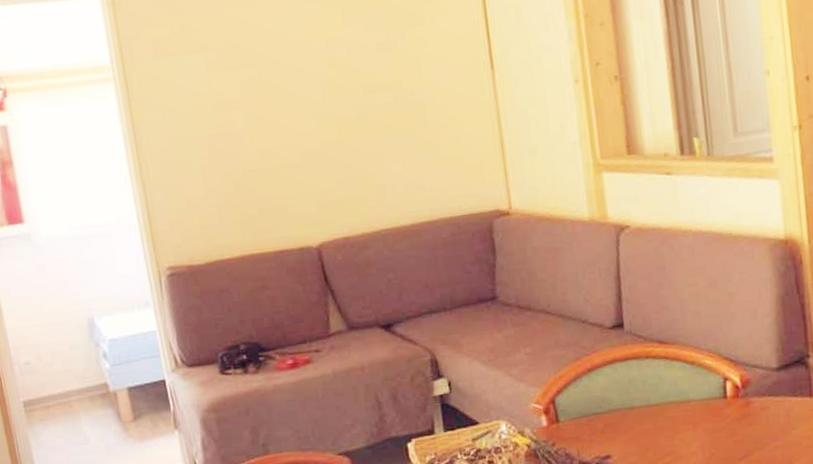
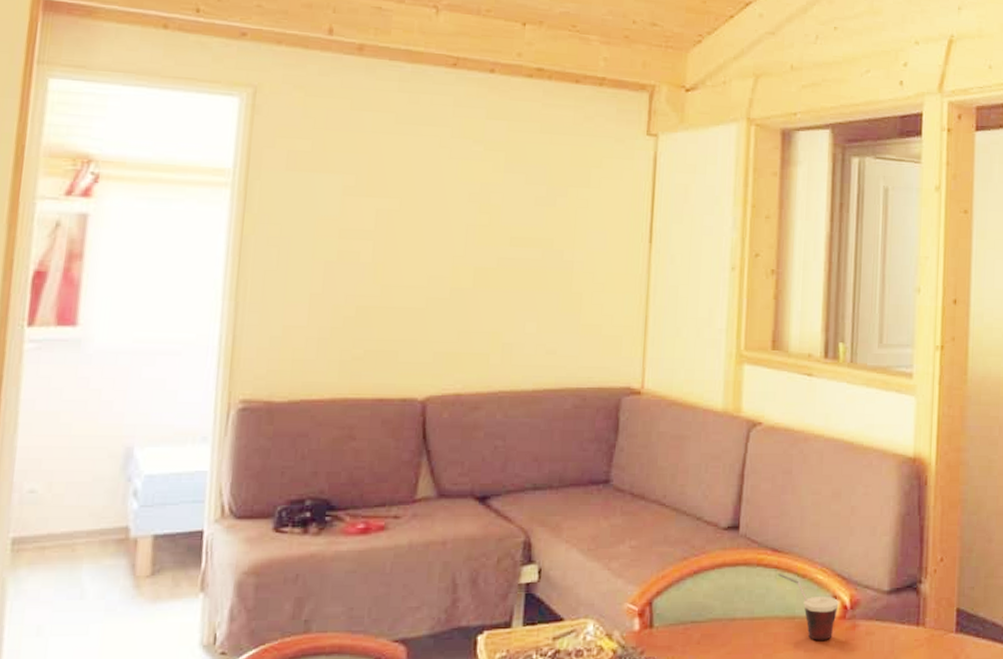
cup: none [667,363,730,420] -> present [778,574,839,640]

